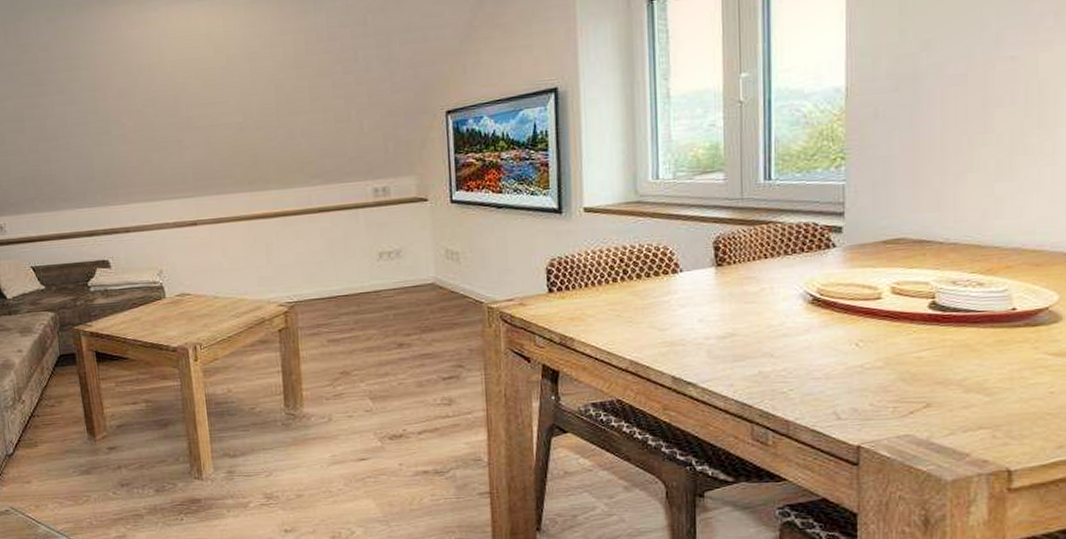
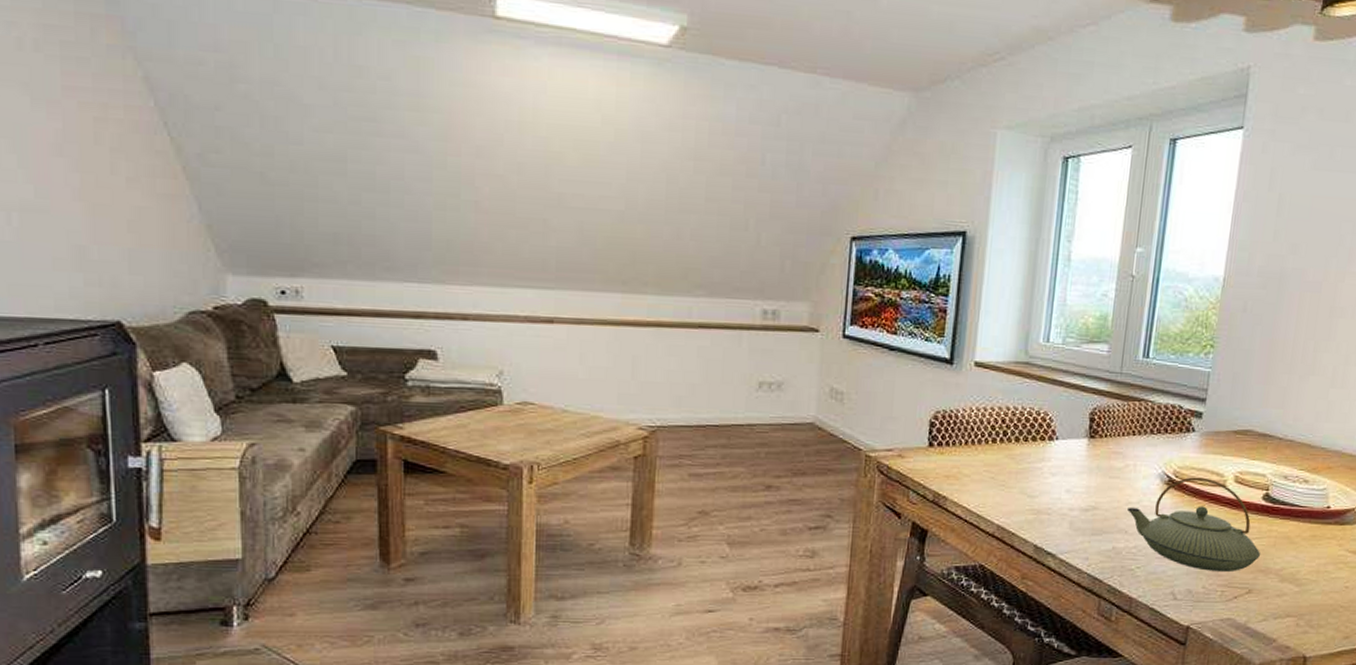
teapot: none [770,292,935,388] -> present [1127,477,1260,572]

